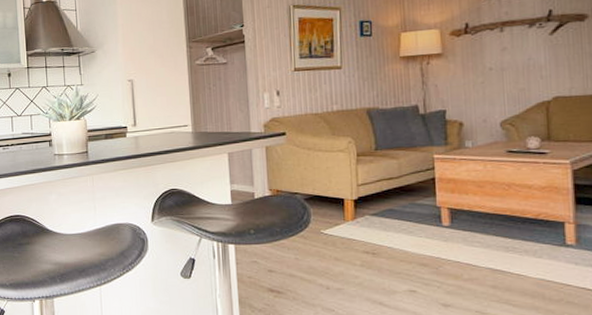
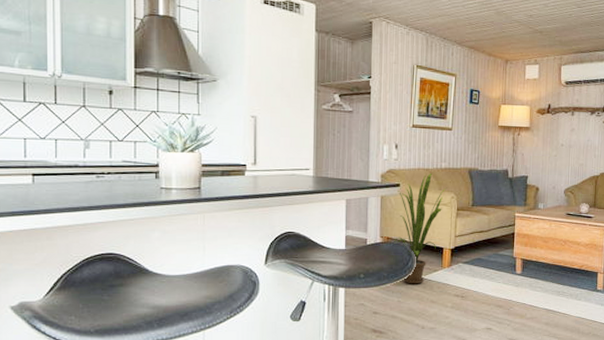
house plant: none [284,117,342,240] -> present [395,173,447,284]

